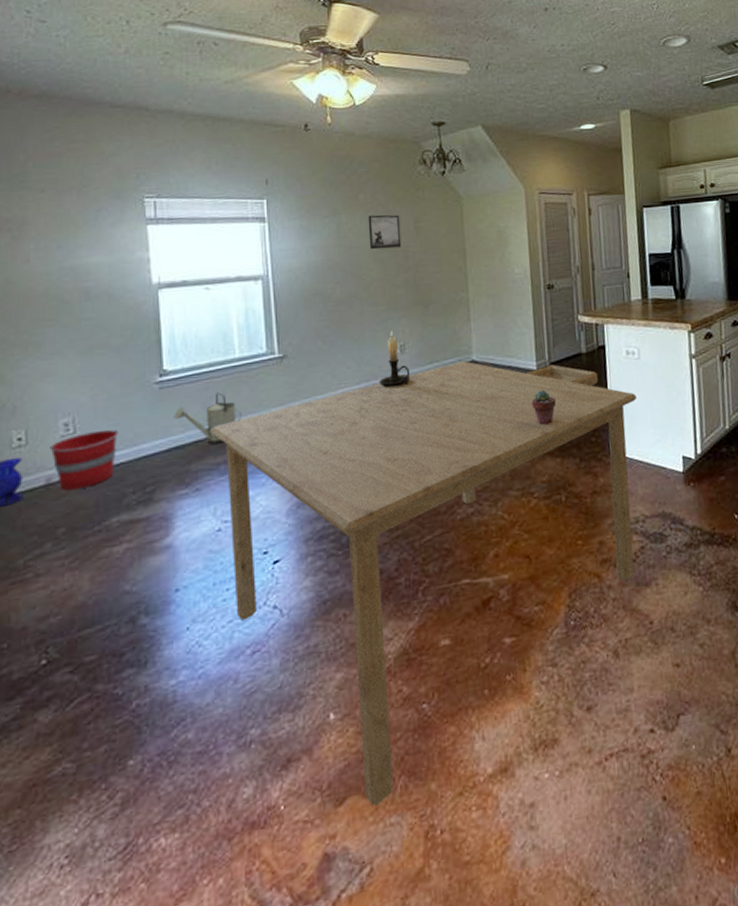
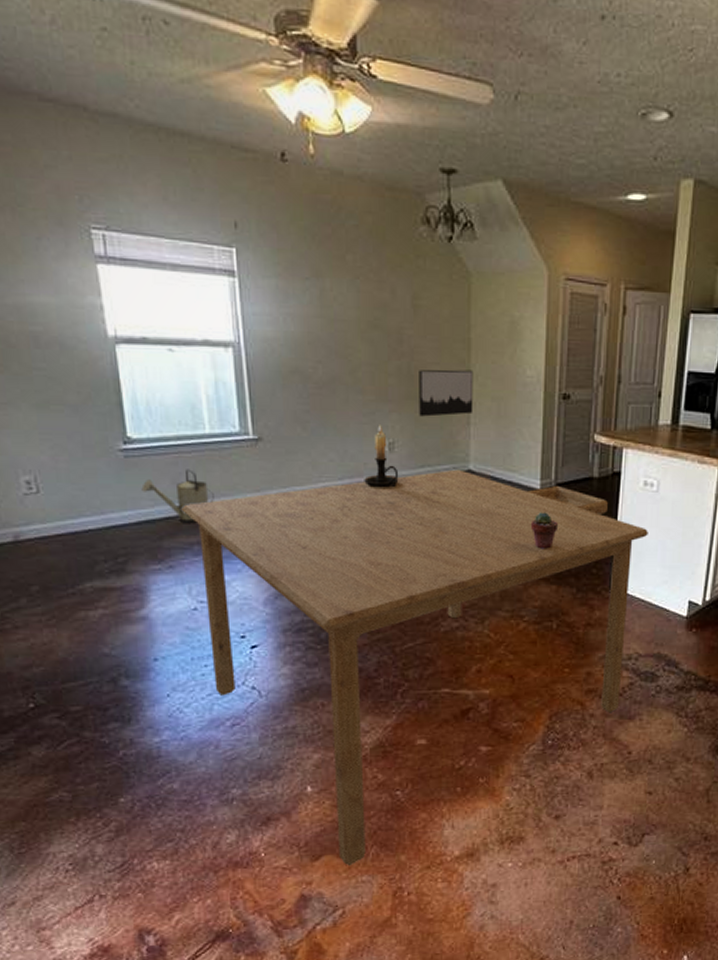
bucket: present [50,429,120,491] -> none [13,494,86,550]
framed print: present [368,214,402,250] -> none [356,283,395,328]
wall art: none [423,274,473,319] -> present [419,369,474,417]

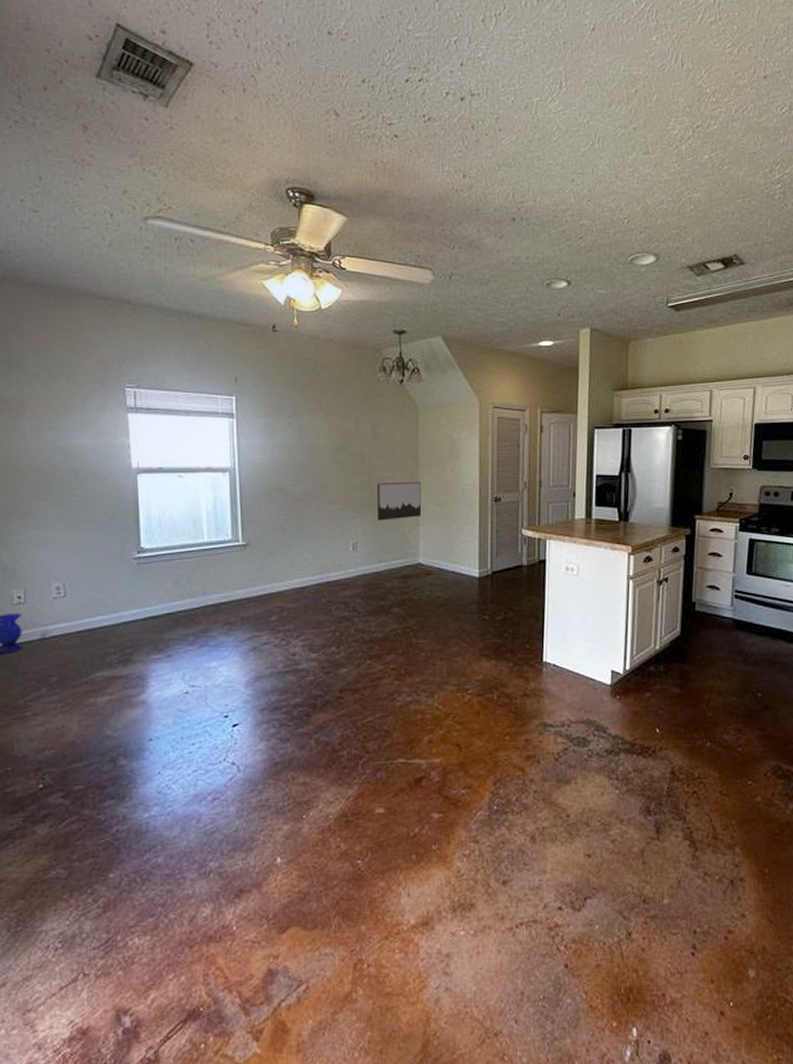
watering can: present [141,469,214,524] -> none [149,572,208,619]
dining table: present [181,469,648,865] -> none [181,563,572,937]
candle holder: present [364,423,399,488] -> none [332,528,361,582]
potted succulent: present [530,512,559,549] -> none [471,596,496,629]

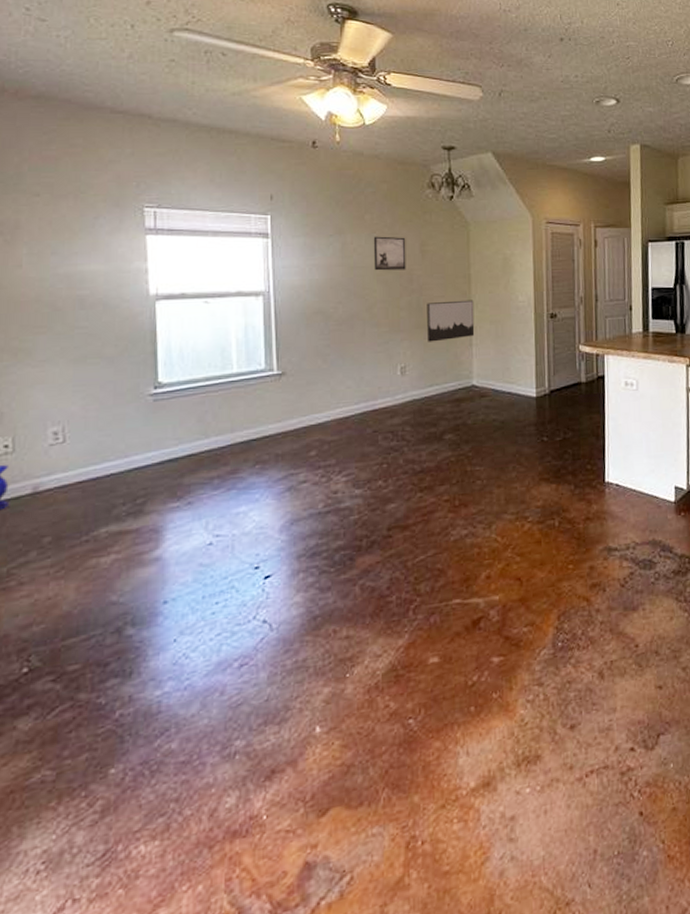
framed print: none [328,418,359,451] -> present [373,236,406,271]

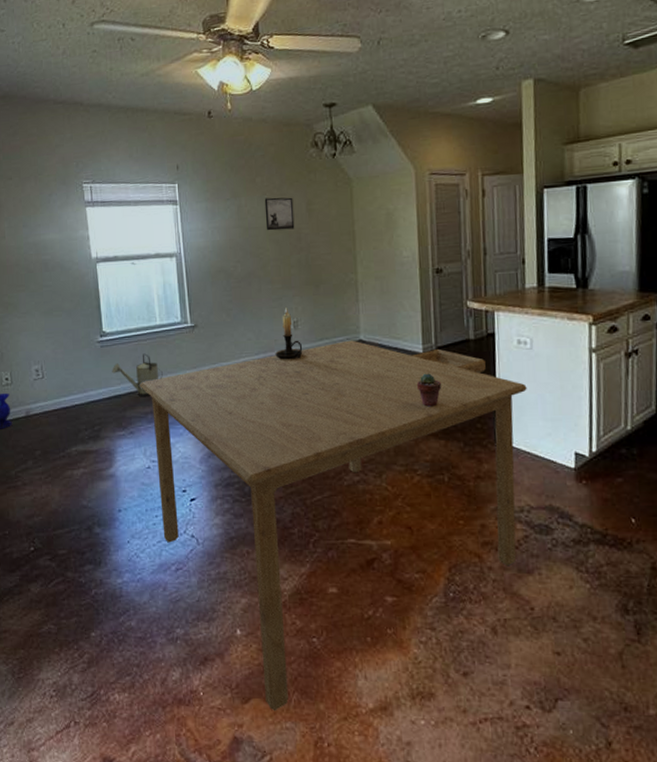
watering can: none [167,407,237,459] -> present [112,353,163,398]
dining table: none [205,385,633,817] -> present [139,340,527,710]
candle holder: none [378,351,410,409] -> present [275,306,303,360]
wall art: present [427,300,475,342] -> none [315,256,361,298]
potted succulent: none [529,417,554,451] -> present [416,373,442,407]

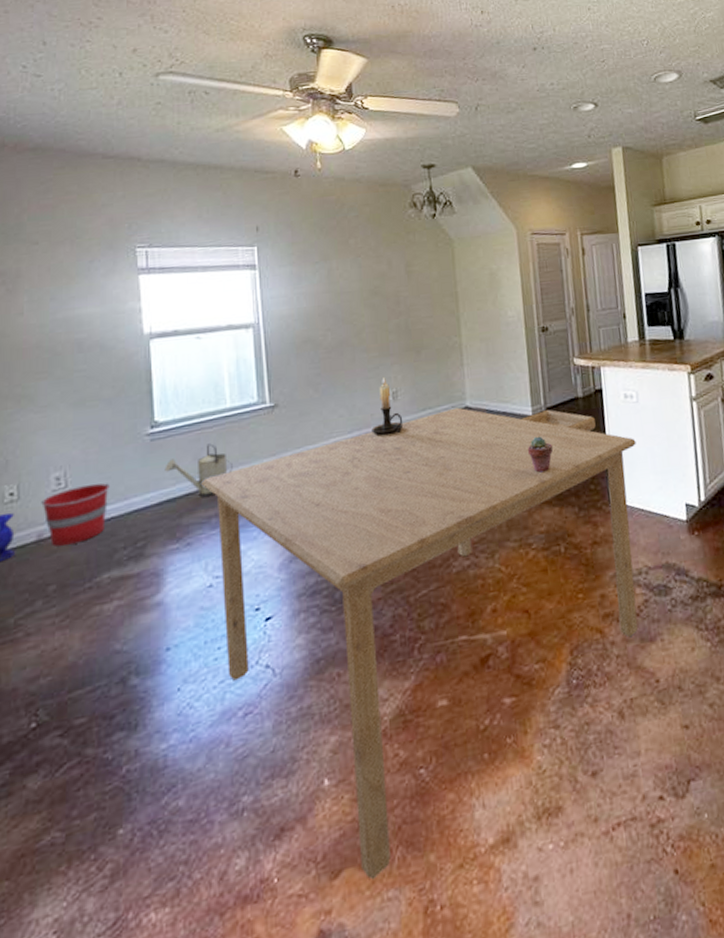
bucket: none [27,378,74,422] -> present [41,483,111,547]
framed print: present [264,197,295,231] -> none [358,259,393,295]

